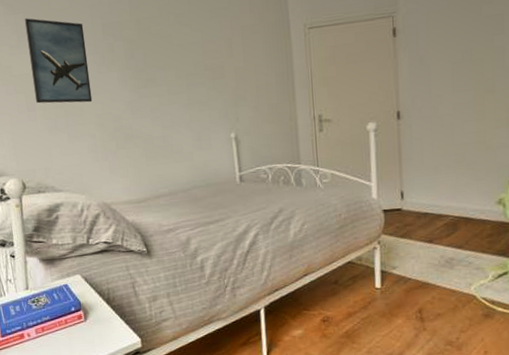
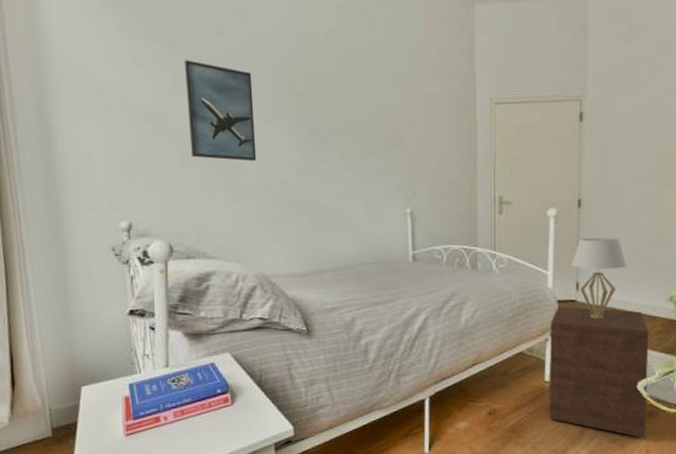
nightstand: none [377,215,483,340] -> present [549,306,650,438]
table lamp: none [395,146,451,226] -> present [572,237,627,319]

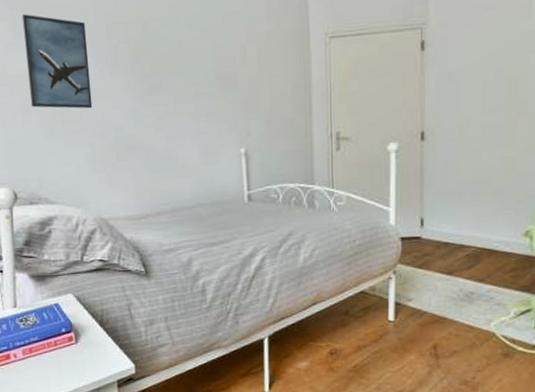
nightstand: present [549,306,650,438] -> none [394,243,503,380]
table lamp: present [572,237,627,319] -> none [415,171,476,256]

